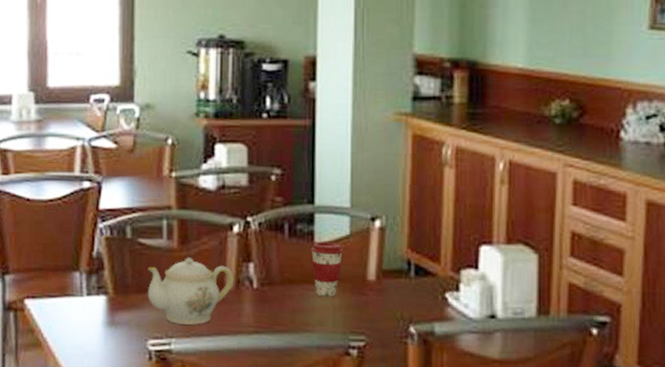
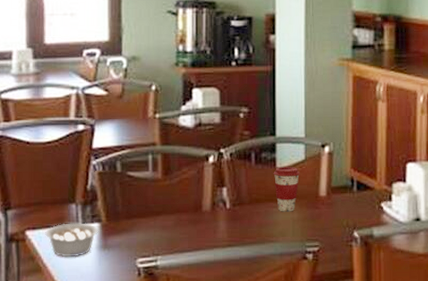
legume: none [46,293,104,333] -> present [45,223,98,257]
teapot: present [147,257,233,325] -> none [136,186,209,243]

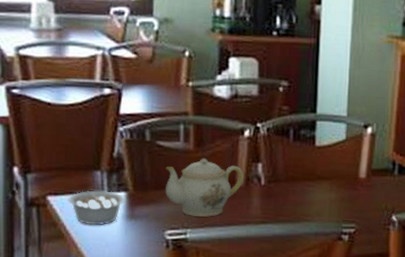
teapot: none [136,186,209,243] -> present [165,158,244,217]
coffee cup: present [273,166,301,212] -> none [312,145,340,192]

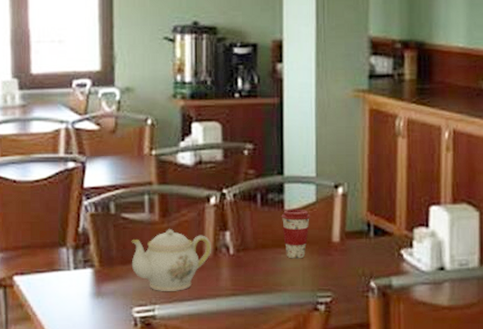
legume: present [68,190,124,226] -> none [34,268,91,305]
coffee cup: none [312,145,340,192] -> present [281,209,311,259]

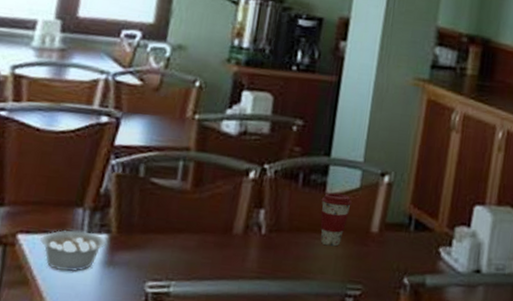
legume: none [34,268,91,305] -> present [40,230,105,272]
teapot: present [131,229,211,291] -> none [152,200,243,268]

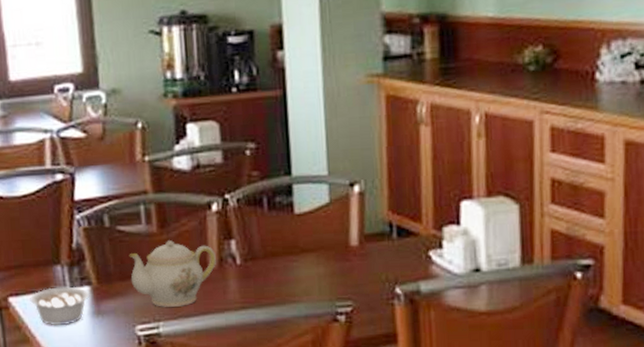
teapot: none [152,200,243,268] -> present [129,240,216,307]
coffee cup: present [320,192,353,247] -> none [291,211,325,267]

